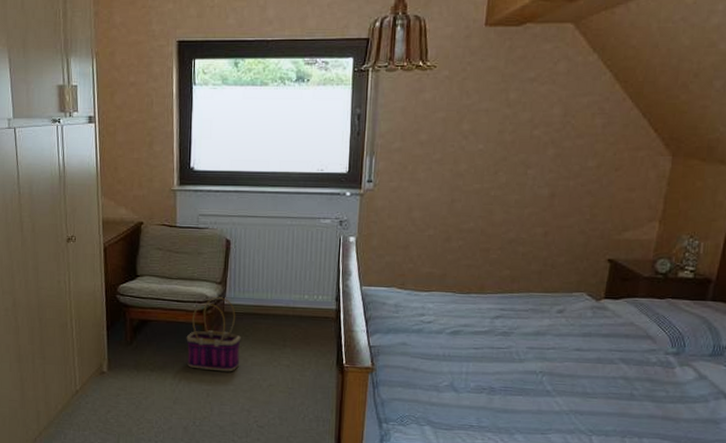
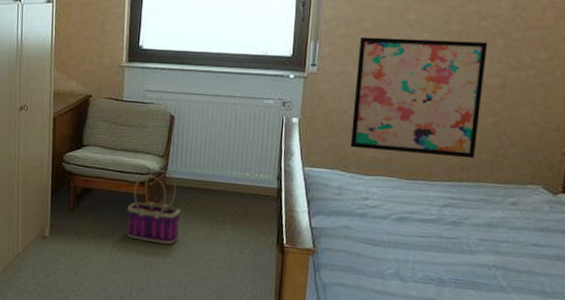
wall art: none [407,150,540,270] -> present [351,37,488,159]

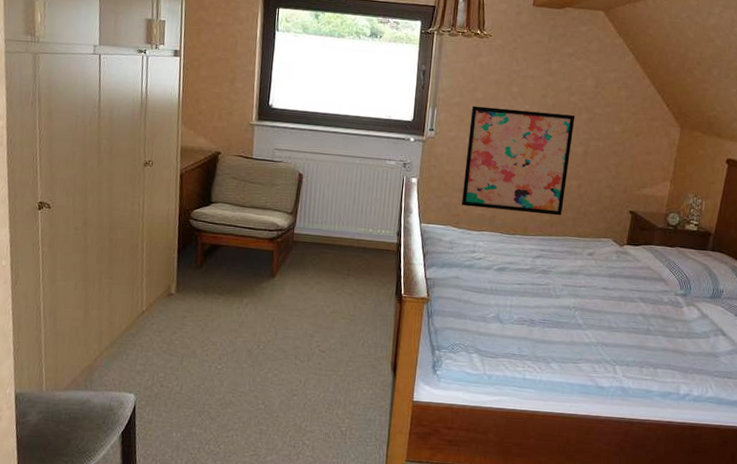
basket: present [127,169,181,245] -> none [255,226,308,298]

